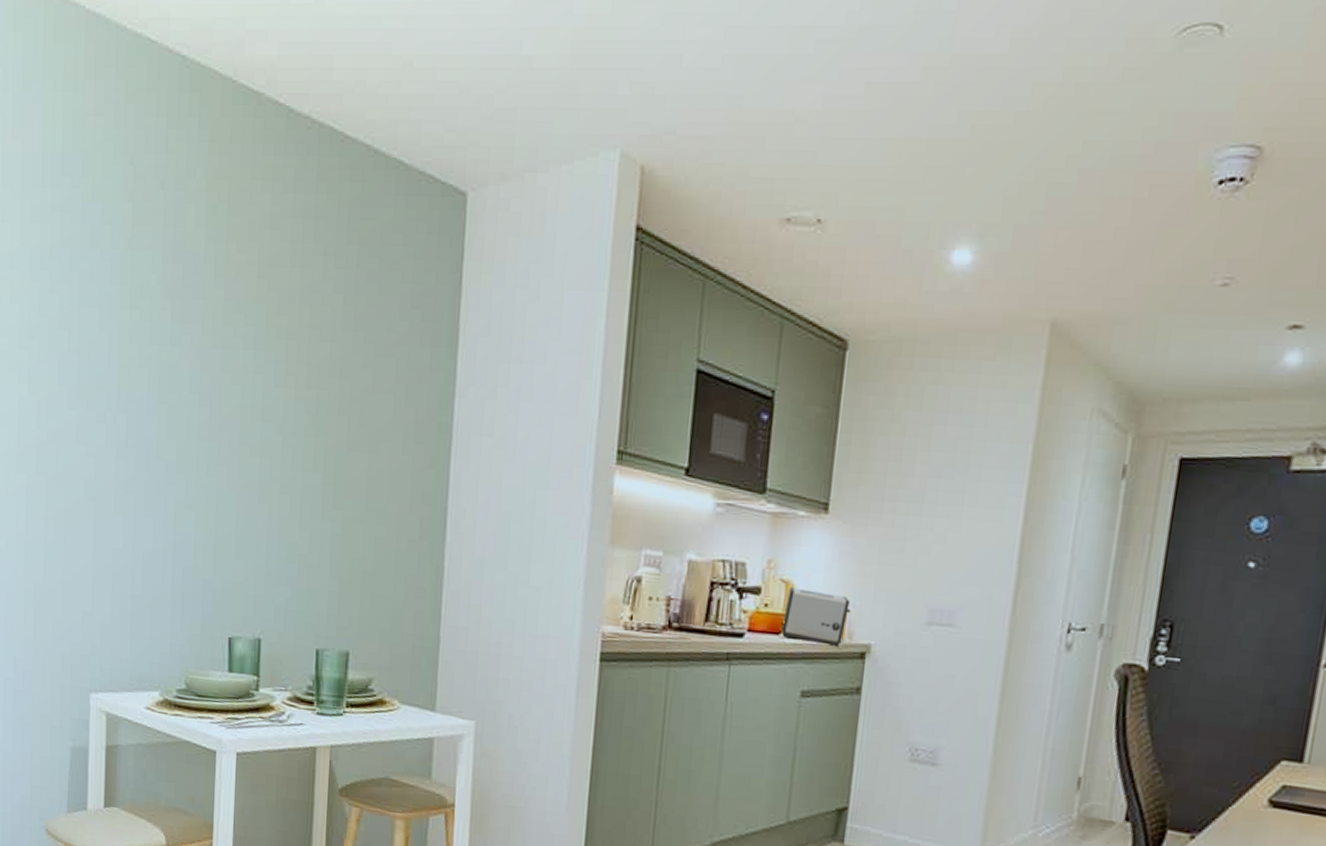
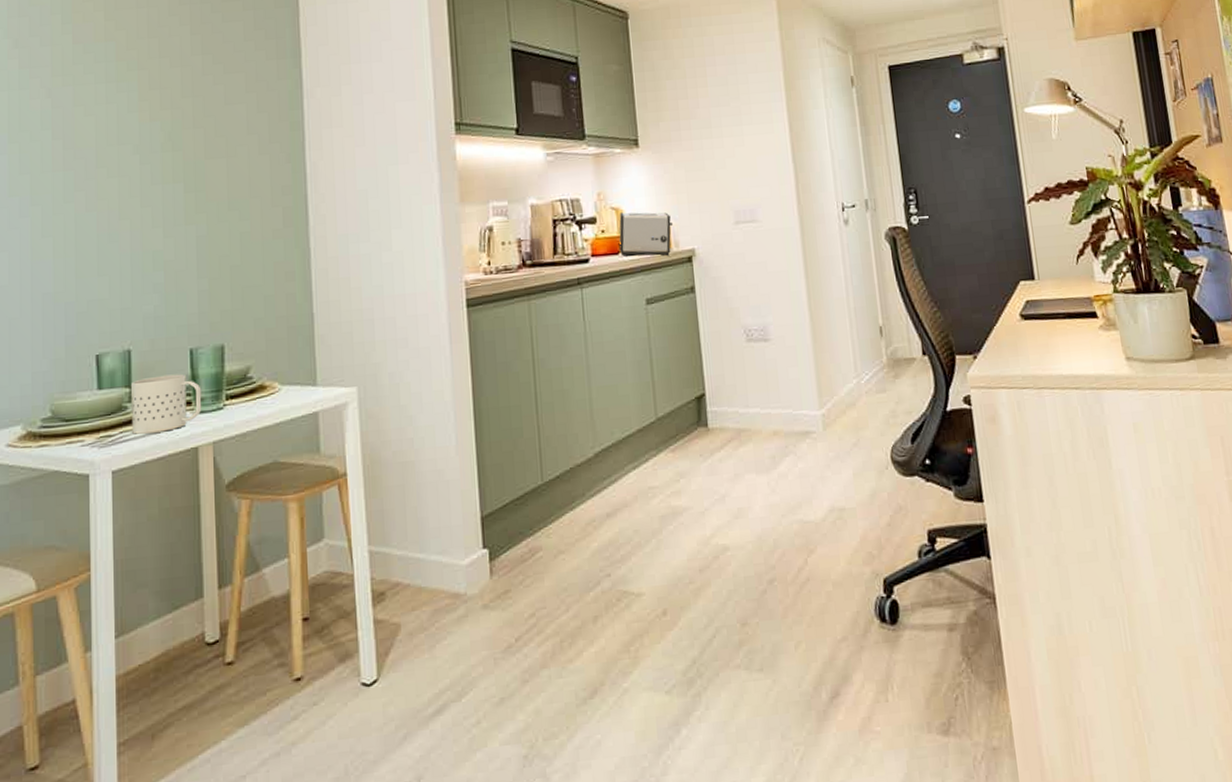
mug: none [257,669,324,726] -> present [131,373,202,435]

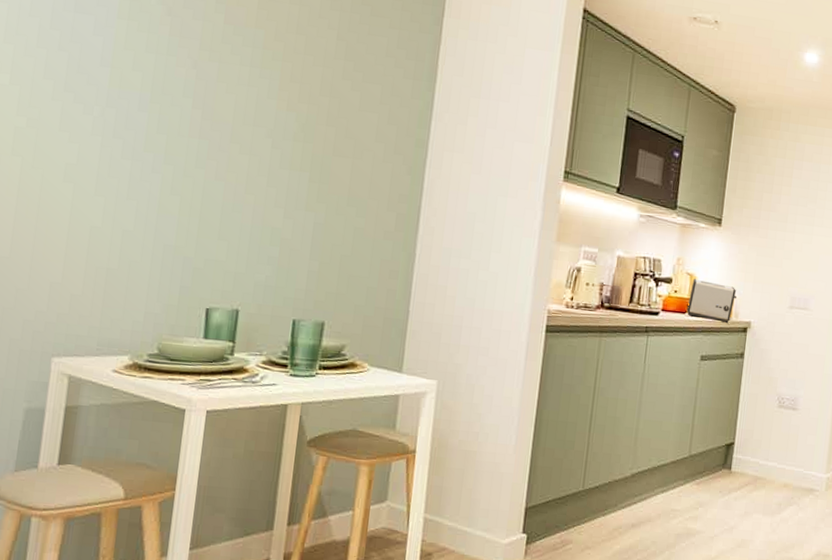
mug: present [131,373,202,435] -> none [230,337,298,386]

